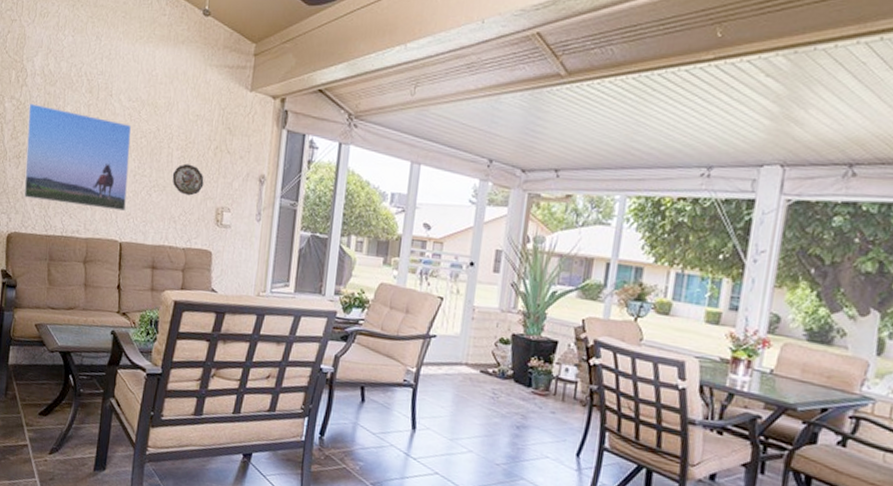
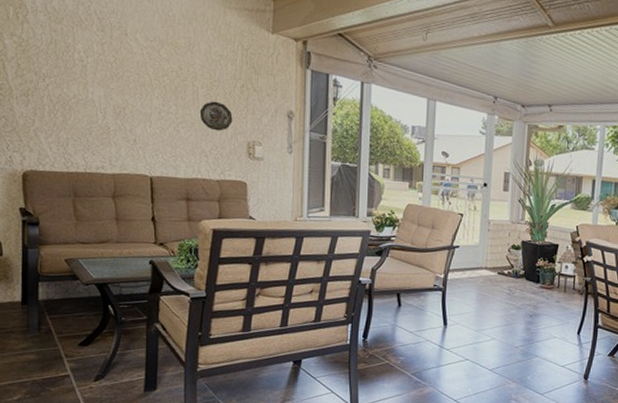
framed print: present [23,103,132,211] -> none [33,41,154,147]

